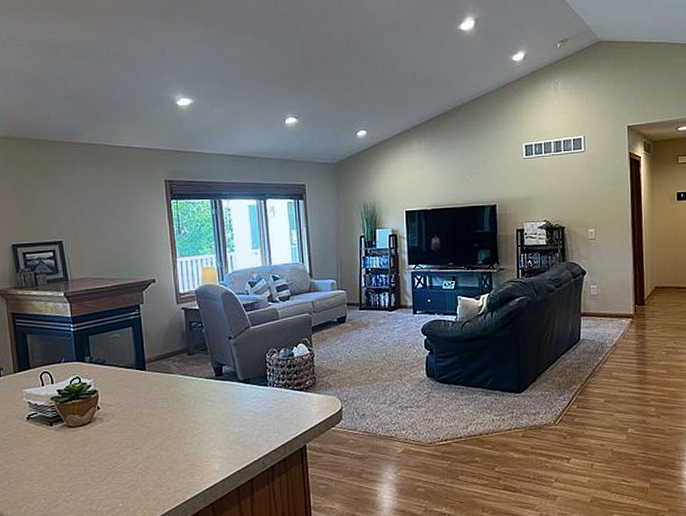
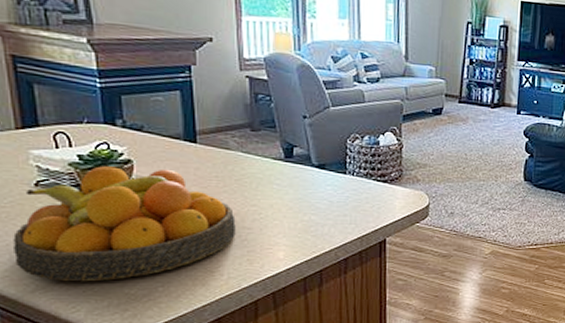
fruit bowl: none [11,395,179,503] -> present [13,166,236,282]

